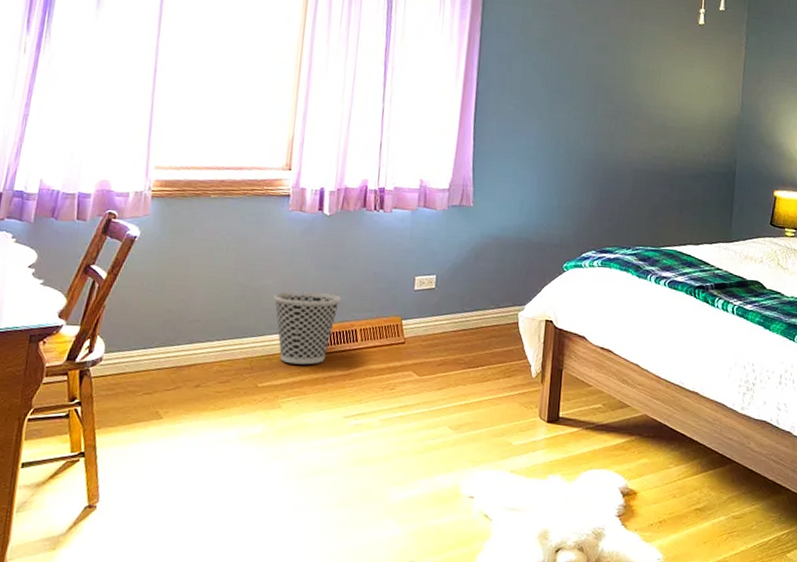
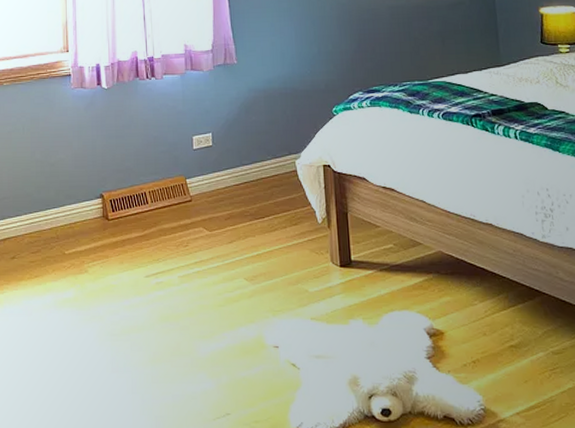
wastebasket: present [274,291,341,365] -> none [68,160,128,230]

